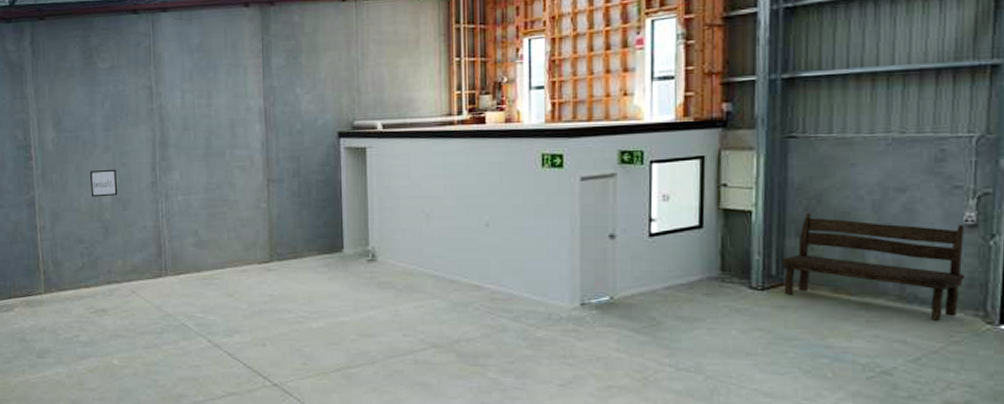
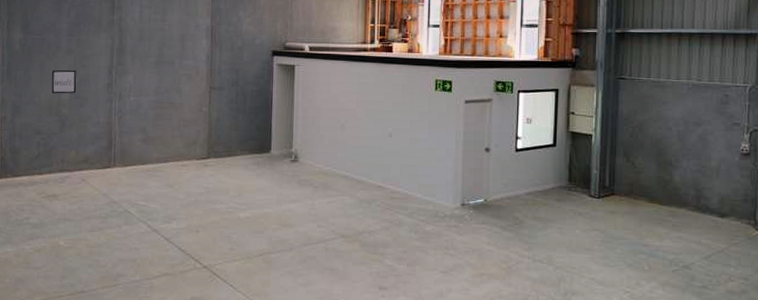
bench: present [780,213,966,321] -> none [612,139,742,227]

